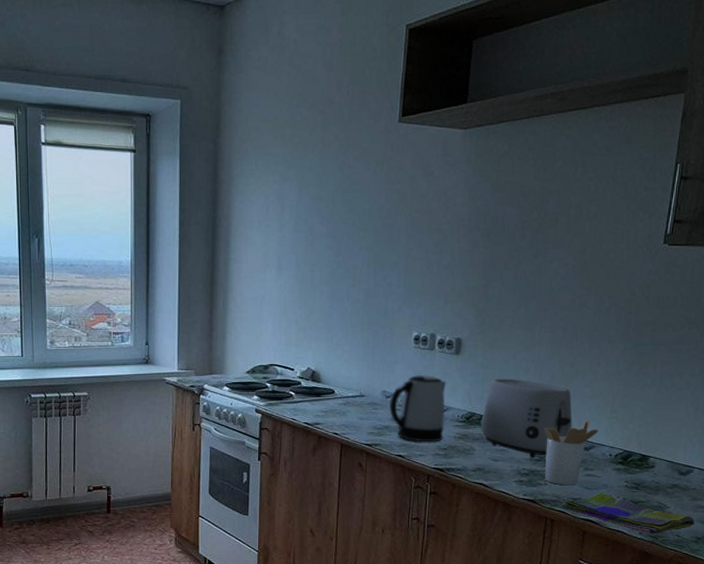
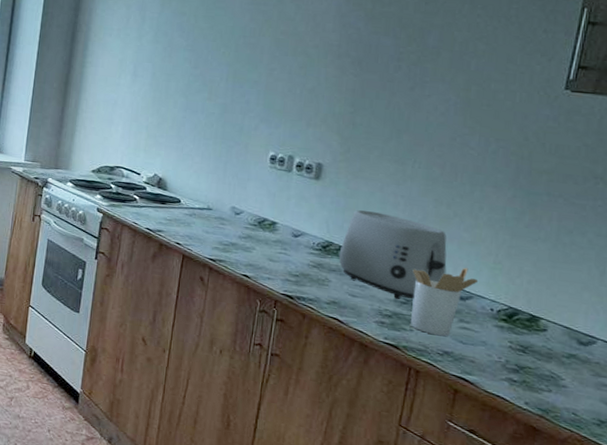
kettle: present [390,374,447,443] -> none [238,195,303,267]
dish towel: present [561,492,695,534] -> none [429,349,598,408]

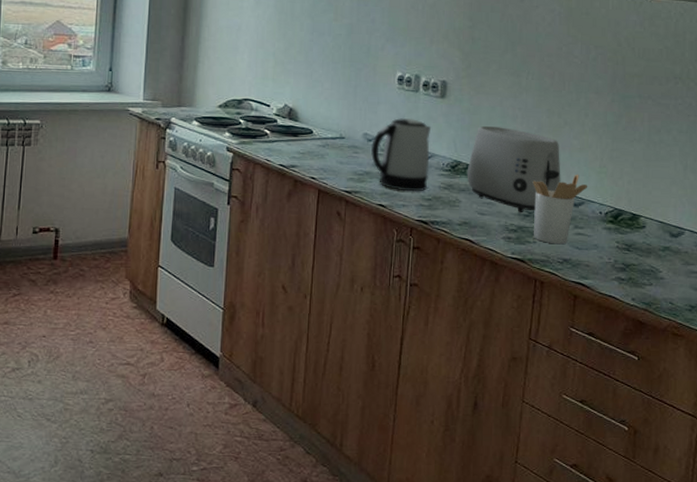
kettle: none [238,195,303,267] -> present [371,117,432,192]

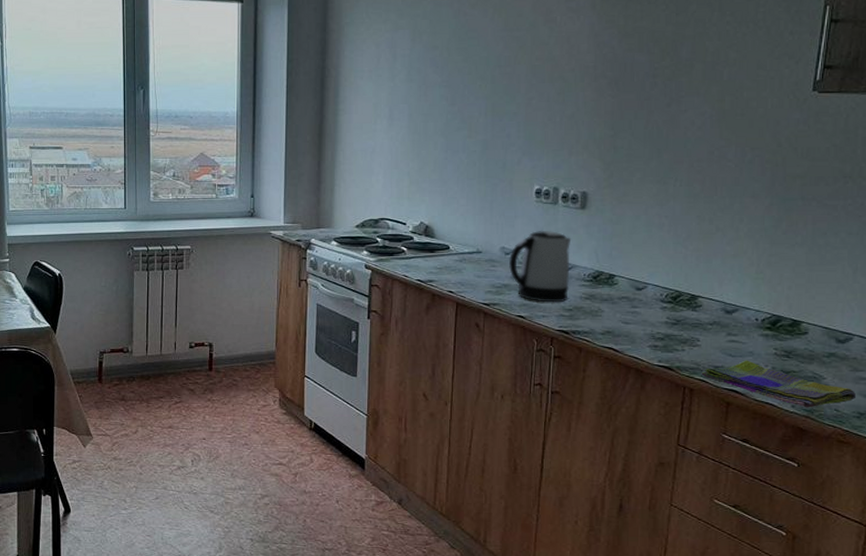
toaster: present [467,125,561,213] -> none [609,235,712,322]
utensil holder: present [532,174,588,245] -> none [681,280,743,352]
dish towel: none [551,253,688,301] -> present [701,360,857,408]

